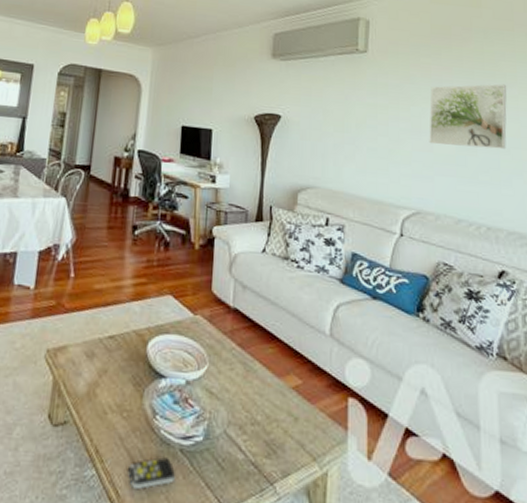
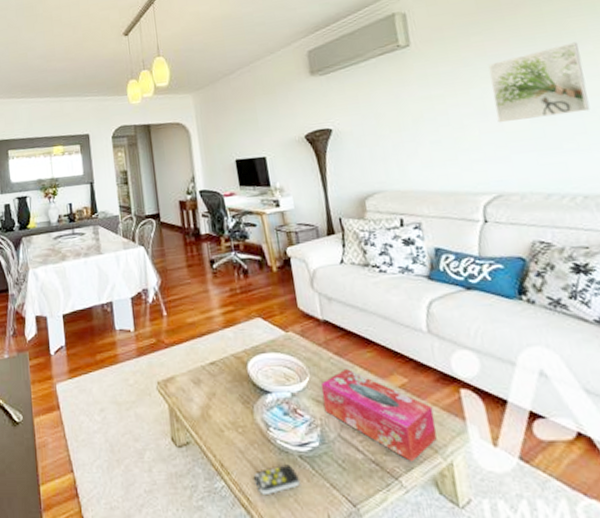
tissue box: none [216,363,320,468] -> present [320,369,437,463]

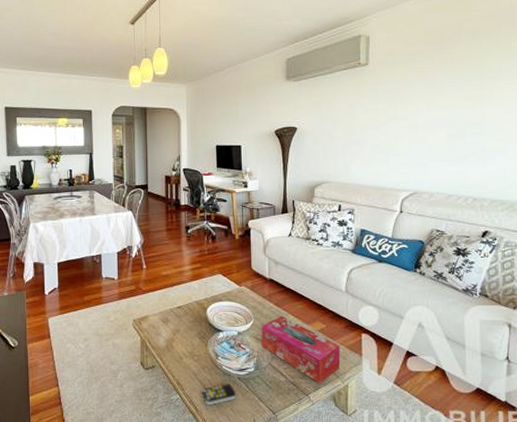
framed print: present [488,42,591,123] -> none [423,77,493,136]

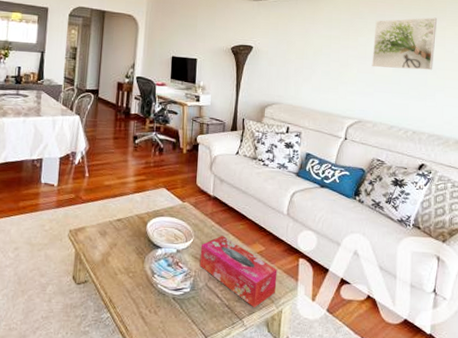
remote control: present [201,384,237,405] -> none [133,303,170,325]
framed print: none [423,77,493,136] -> present [371,17,438,71]

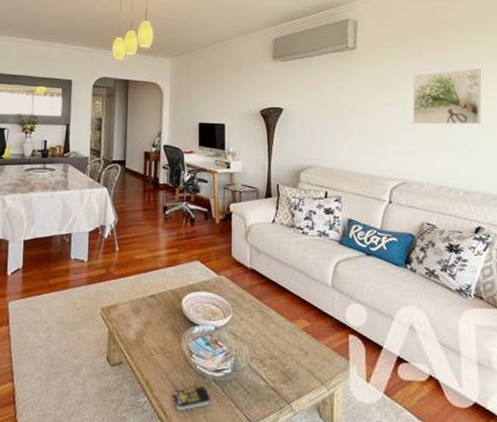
remote control: none [133,303,170,325] -> present [172,386,211,410]
tissue box: present [199,236,277,308] -> none [240,311,326,391]

